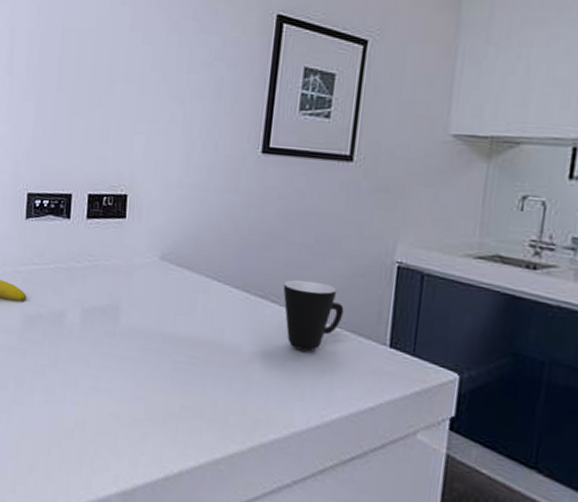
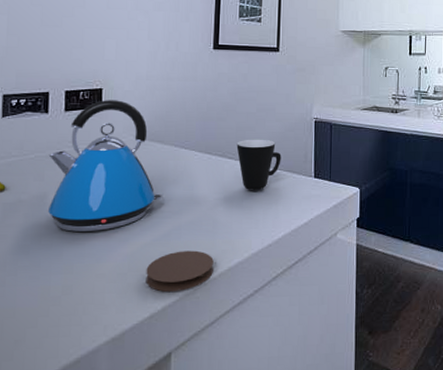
kettle: none [66,209,188,366] -> present [48,100,163,232]
coaster: none [162,408,244,458] -> present [146,250,214,292]

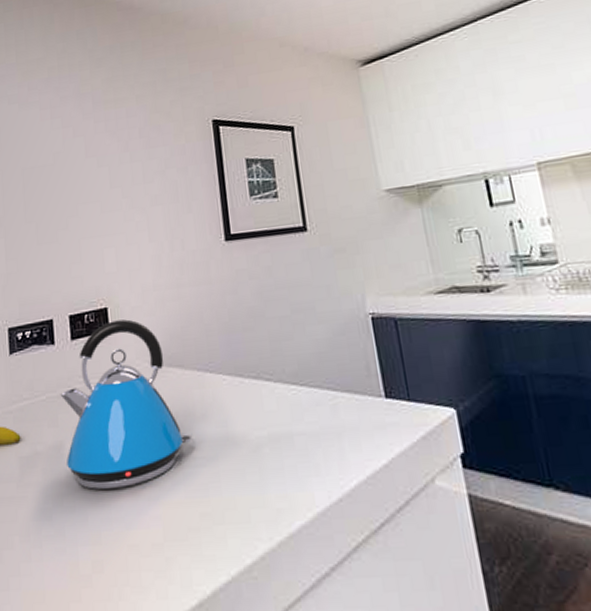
coaster: present [146,250,214,292] -> none [185,510,270,569]
mug: present [236,139,281,191] -> none [272,349,336,423]

